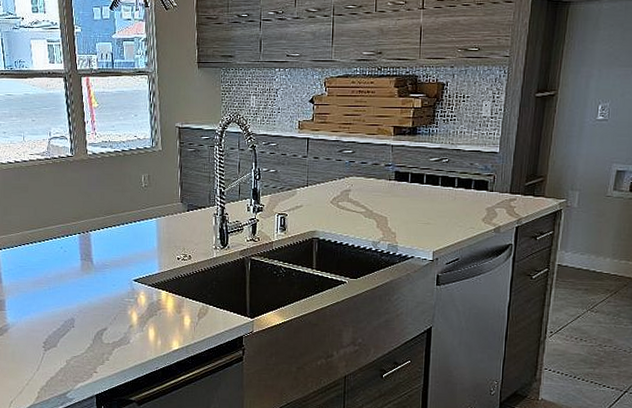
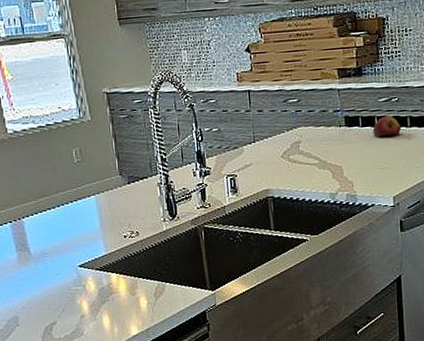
apple: none [420,175,449,194] -> present [373,116,402,137]

